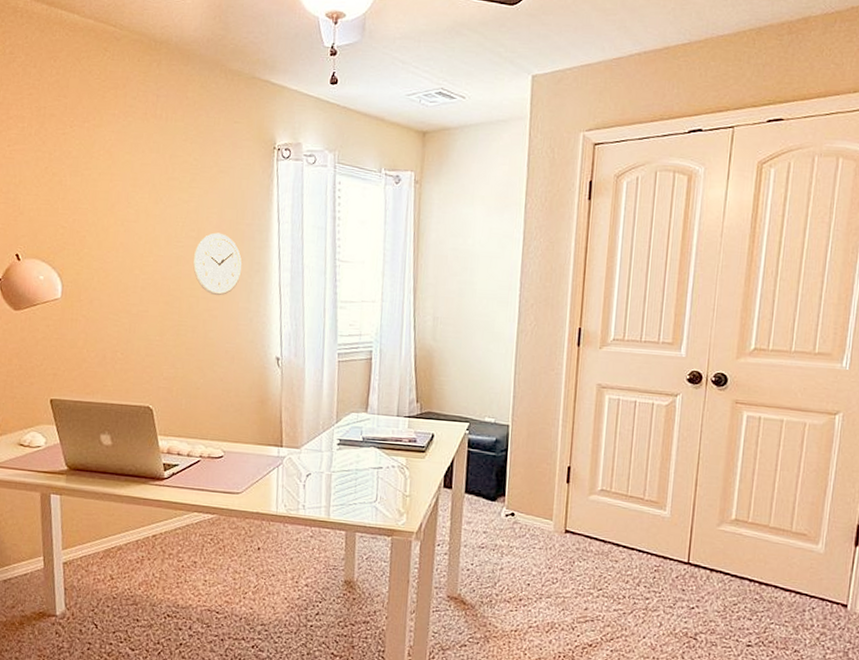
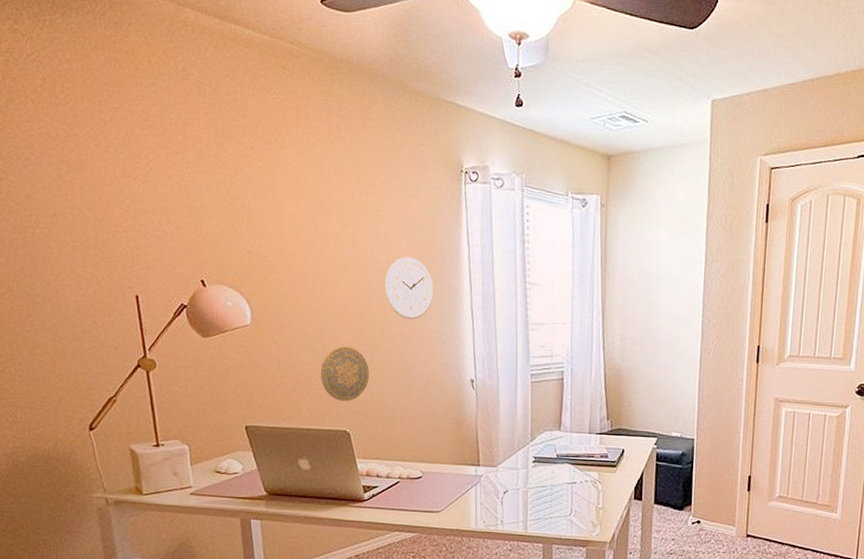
decorative plate: none [126,321,175,377] -> present [320,346,370,401]

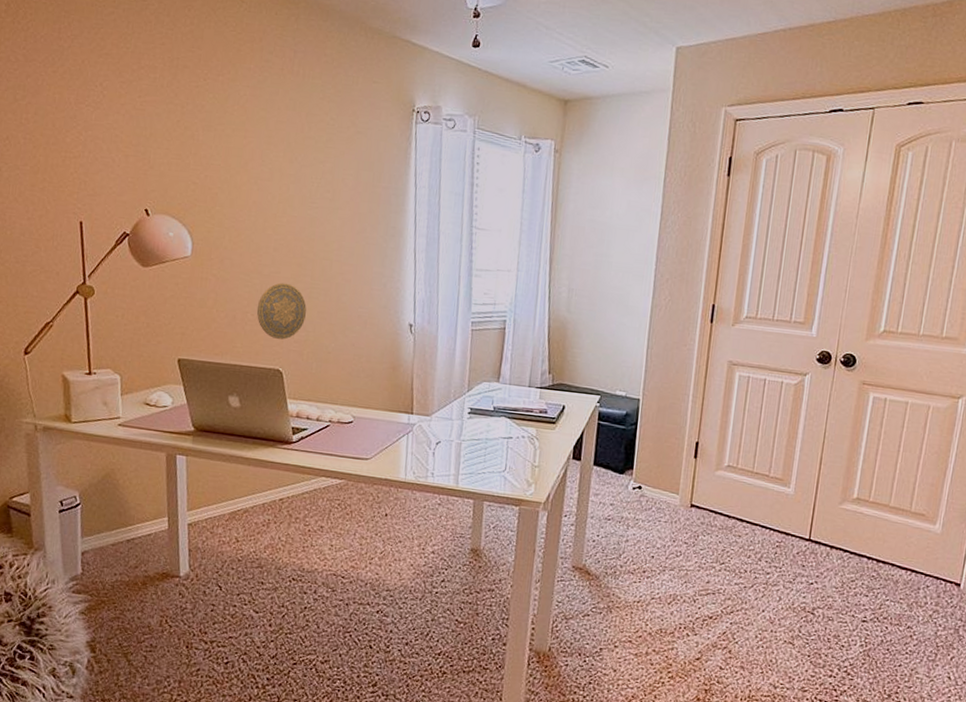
wall clock: present [385,256,434,320] -> none [327,194,378,260]

